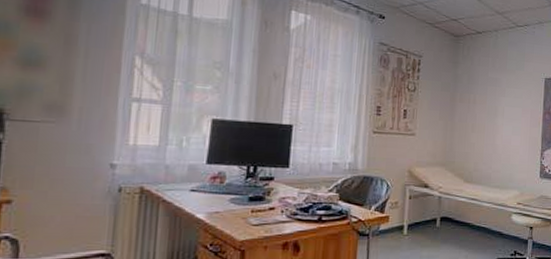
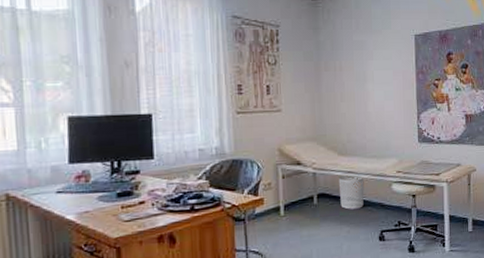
waste bin: none [461,202,486,235] -> present [338,175,364,210]

